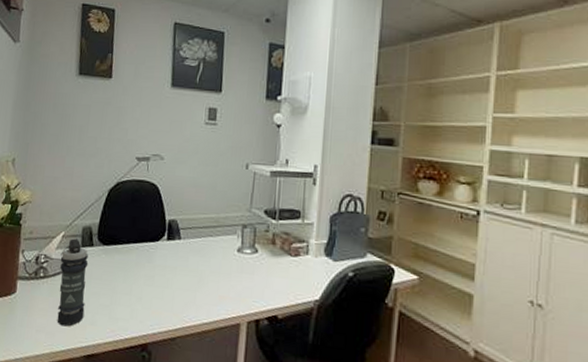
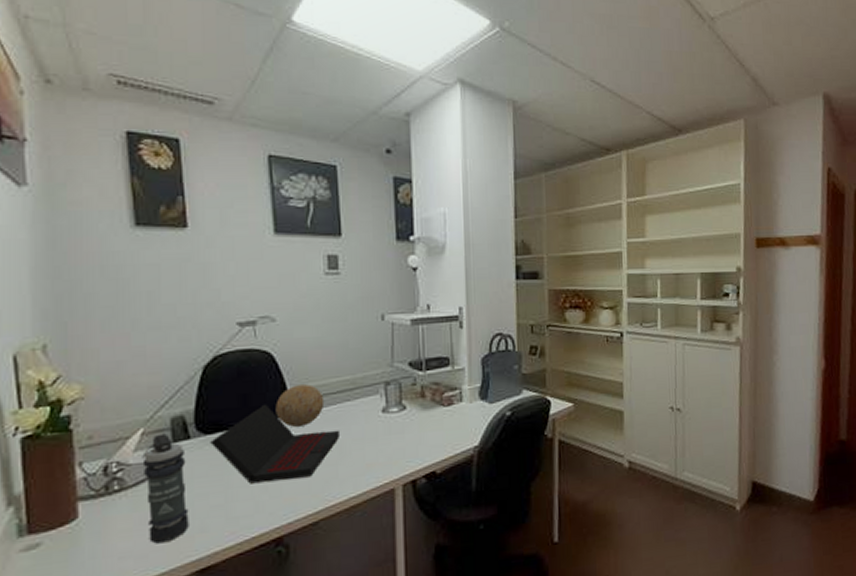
laptop: none [106,227,202,297] -> present [210,404,341,484]
decorative ball: none [155,216,193,252] -> present [275,384,325,427]

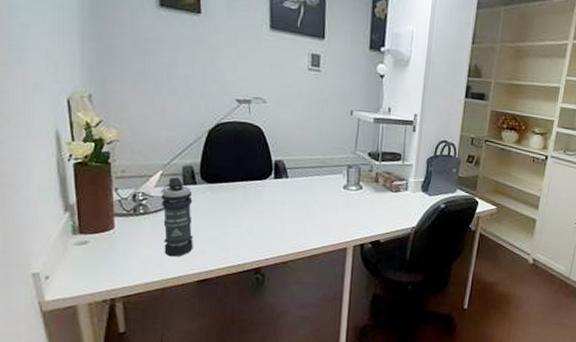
laptop: present [210,404,341,484] -> none [211,167,310,228]
decorative ball: present [275,384,325,427] -> none [261,156,300,189]

